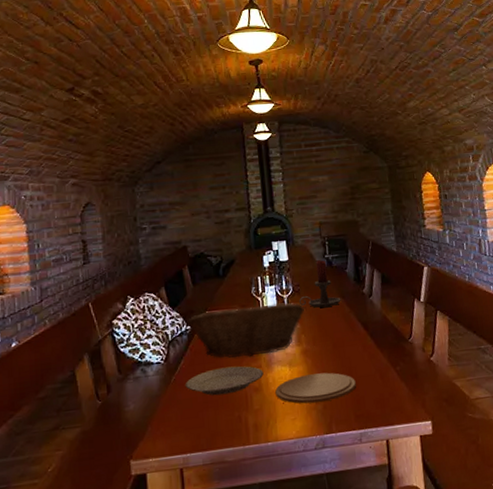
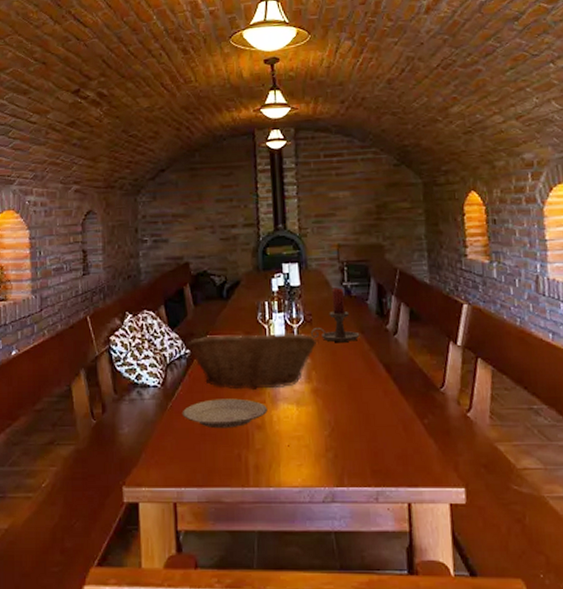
plate: present [275,372,356,404] -> none [280,417,374,449]

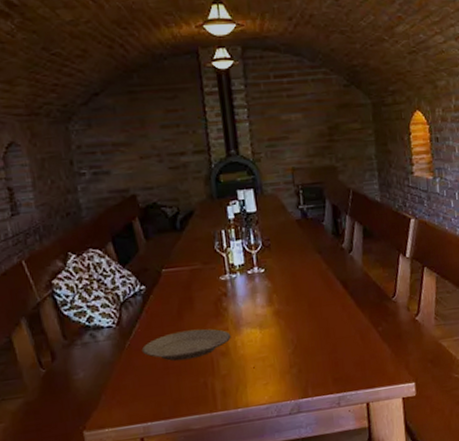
fruit basket: present [186,331,316,391] -> none [140,259,276,321]
candle holder: present [310,288,360,342] -> none [269,211,318,265]

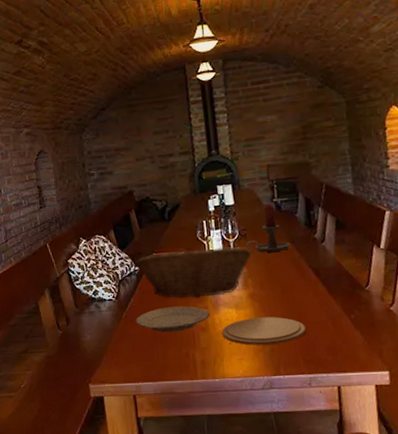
fruit basket: none [140,259,276,321] -> present [135,246,251,299]
plate: none [244,334,334,368] -> present [222,317,306,345]
candle holder: none [269,211,318,265] -> present [245,204,291,253]

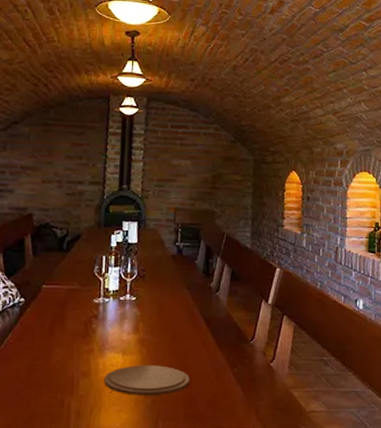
fruit basket: present [135,246,251,299] -> none [20,283,147,340]
plate: present [136,306,210,333] -> none [10,347,95,376]
candle holder: present [245,204,291,253] -> none [142,247,187,296]

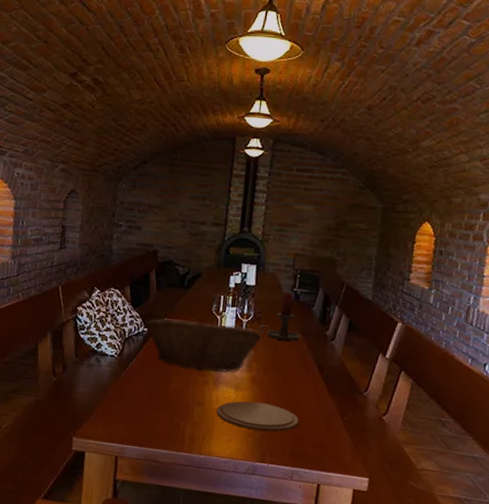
fruit basket: none [20,283,147,340] -> present [144,319,261,373]
candle holder: none [142,247,187,296] -> present [257,292,301,341]

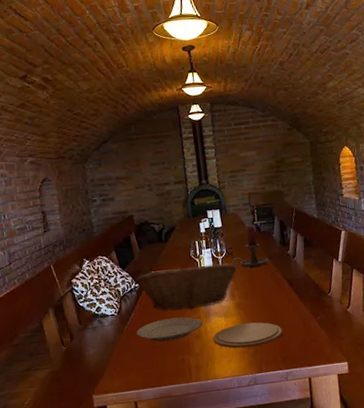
plate: none [134,374,209,401] -> present [136,317,203,342]

